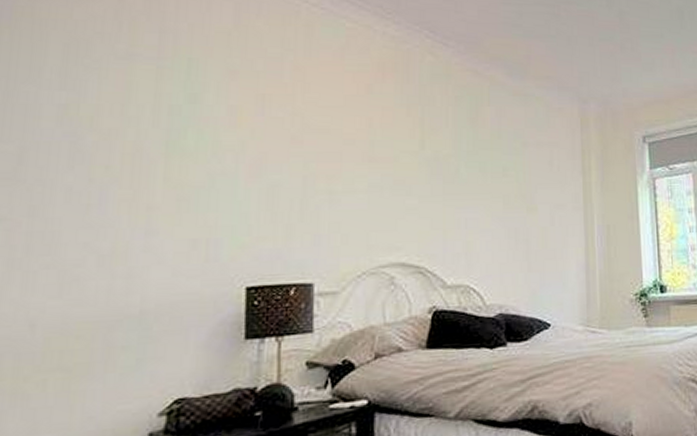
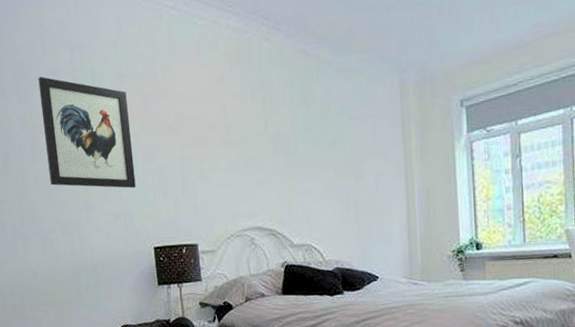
wall art: none [91,60,235,210] -> present [38,77,136,189]

